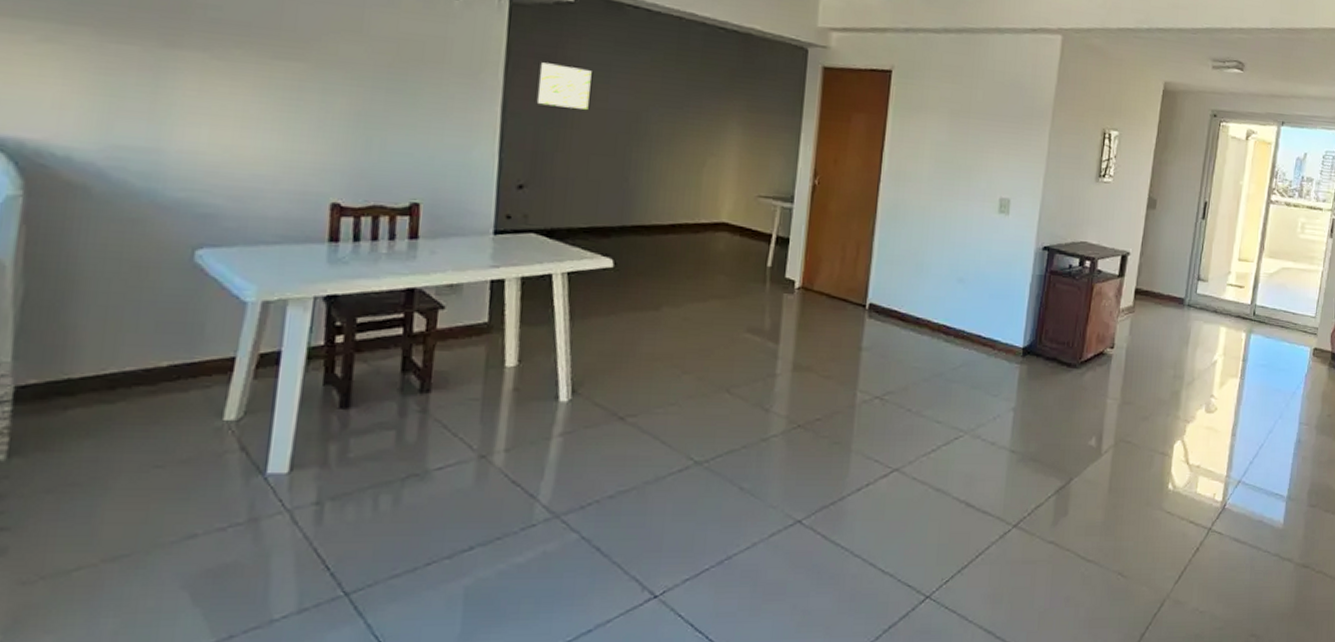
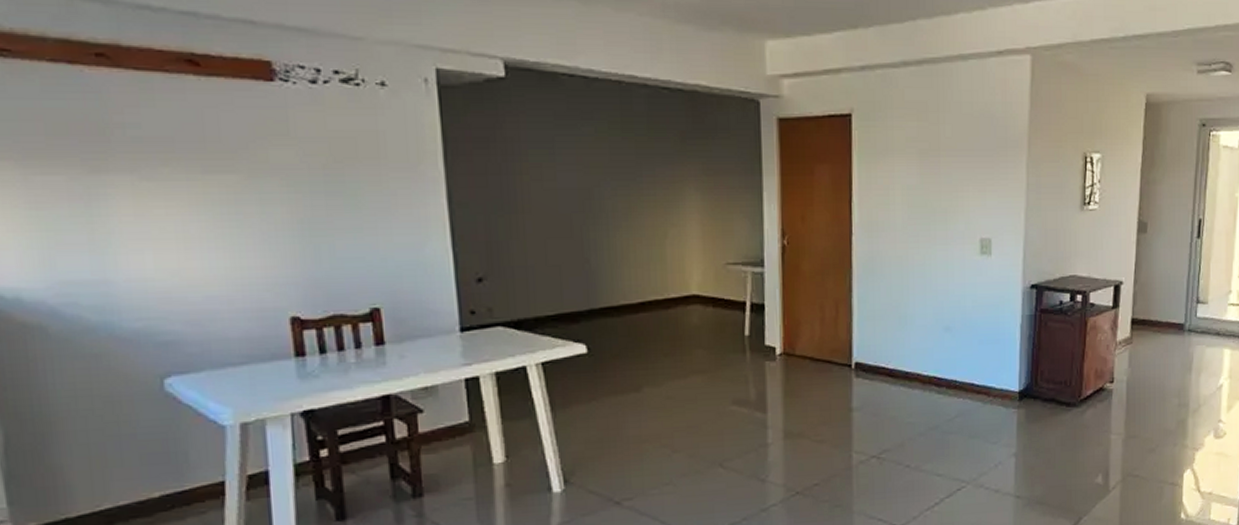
wall art: present [538,62,592,110] -> none [481,146,537,192]

